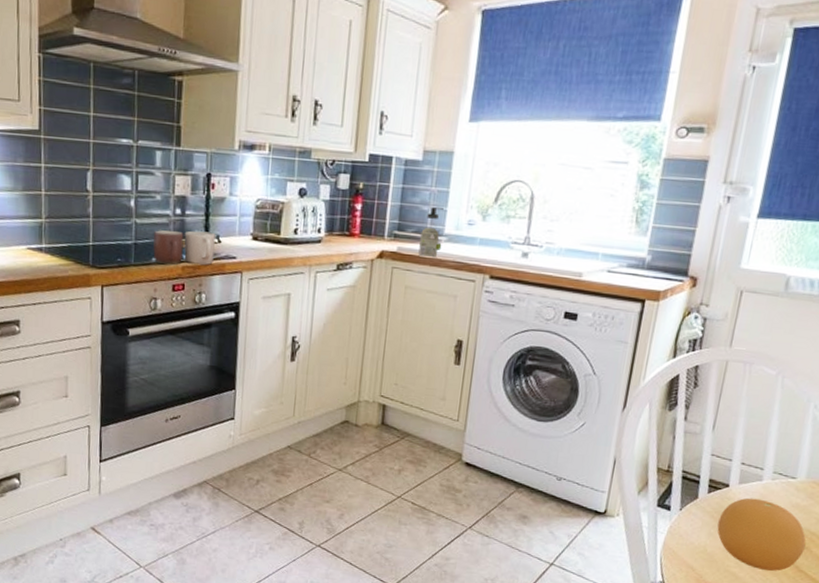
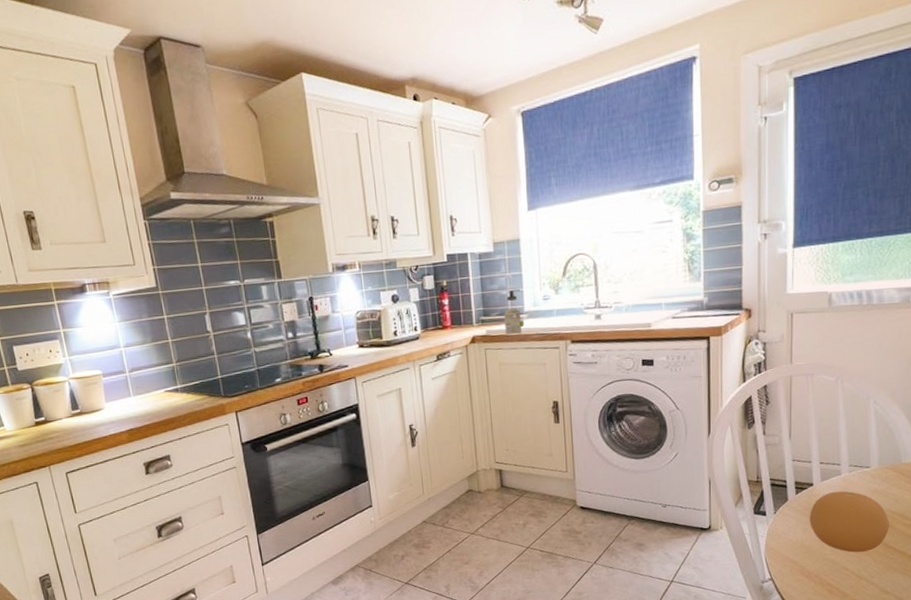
mug: present [153,230,184,266] -> none [272,352,302,384]
mug: present [184,230,216,266] -> none [299,347,329,379]

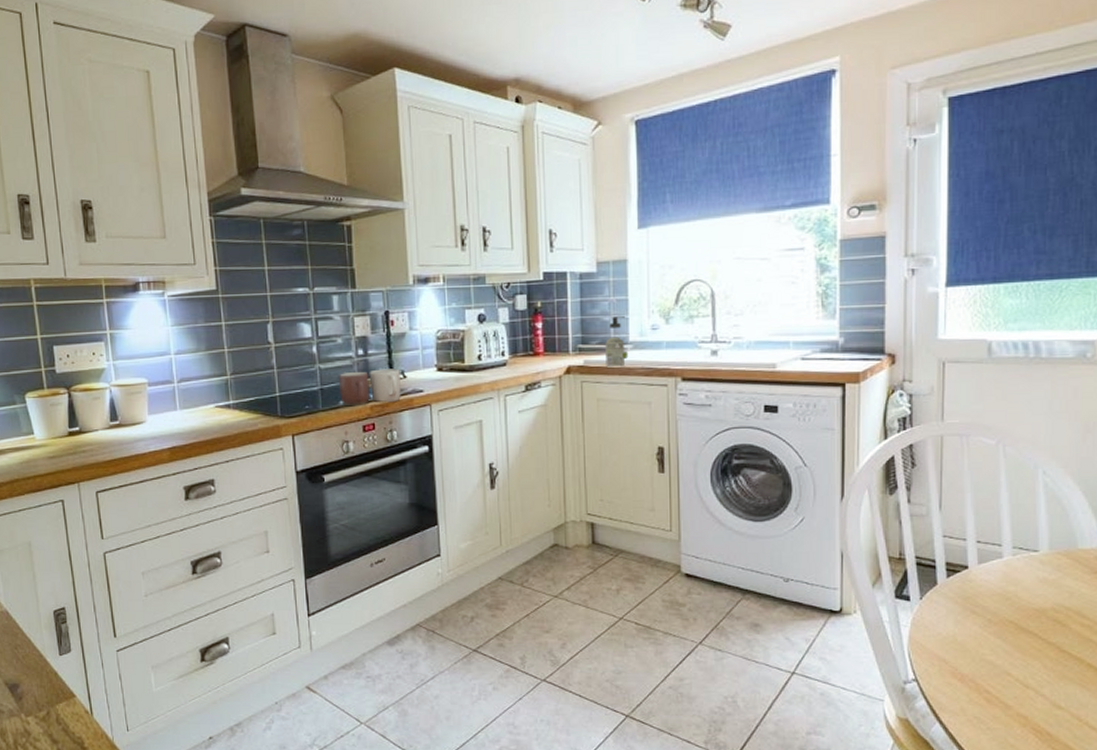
mug: none [272,352,302,384] -> present [338,371,370,407]
mug: none [299,347,329,379] -> present [369,368,401,403]
fruit: present [810,491,889,553] -> none [964,577,1063,654]

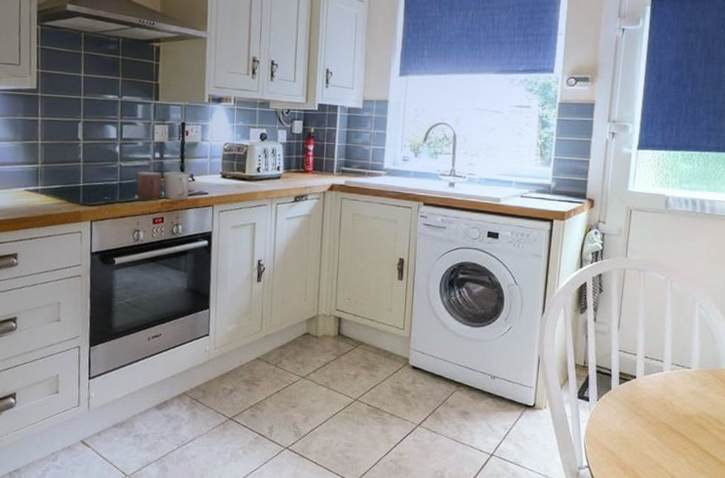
soap dispenser: present [604,315,629,368] -> none [363,145,383,189]

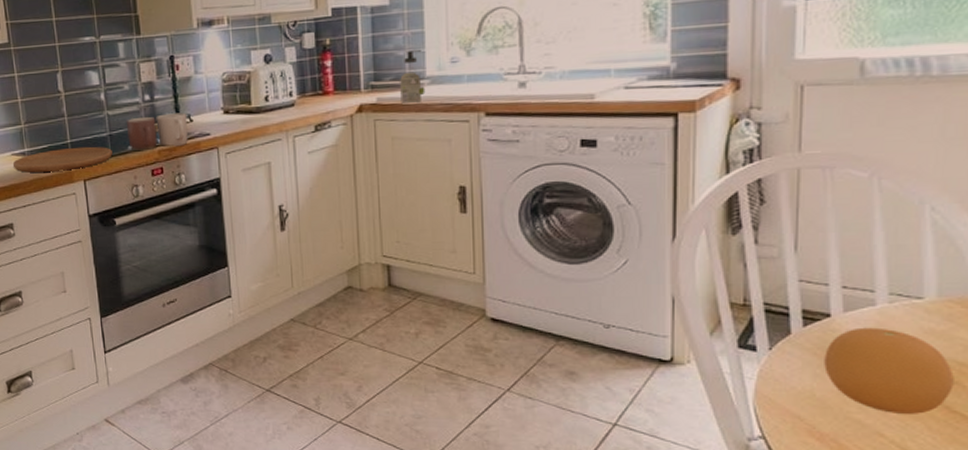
cutting board: none [24,190,120,211] -> present [12,146,113,173]
soap dispenser: none [363,145,383,189] -> present [398,49,426,105]
fruit: none [630,387,705,452] -> present [824,327,954,414]

